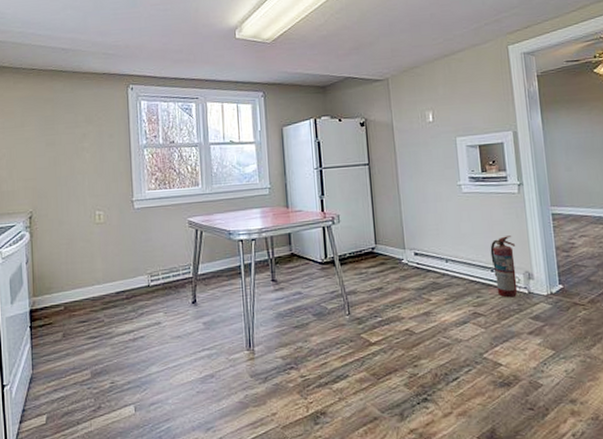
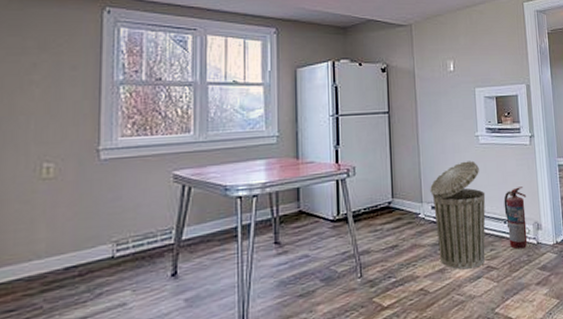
trash can: none [412,209,472,314] -> present [430,160,486,270]

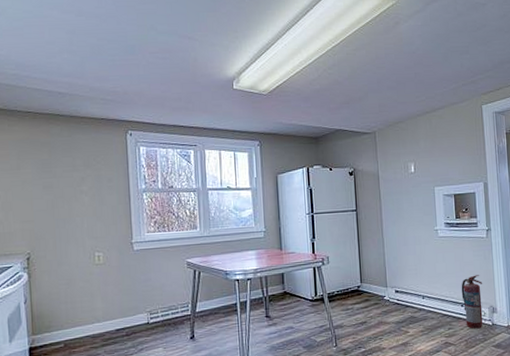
trash can: present [430,160,486,270] -> none [394,252,444,344]

